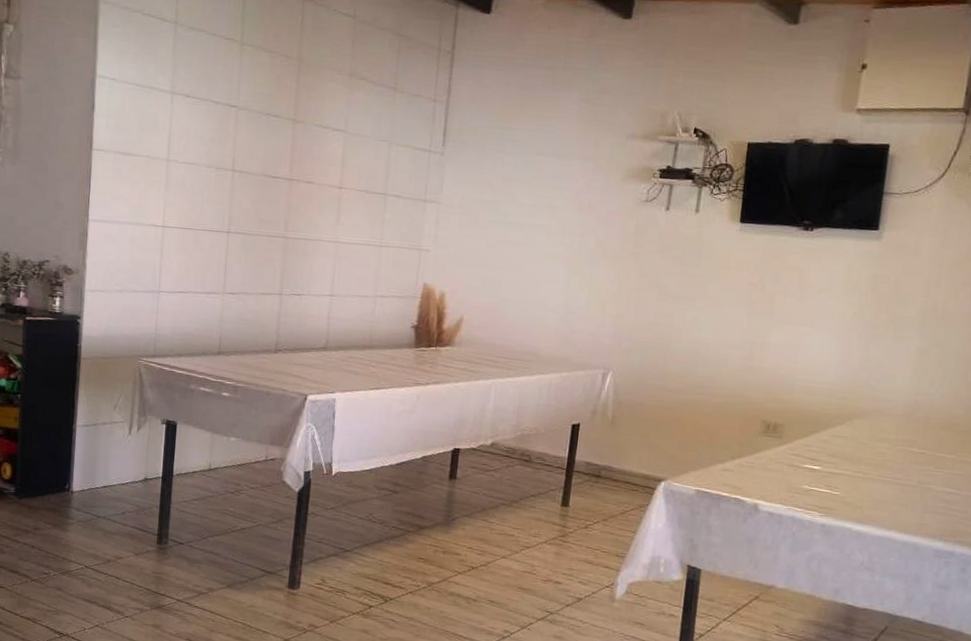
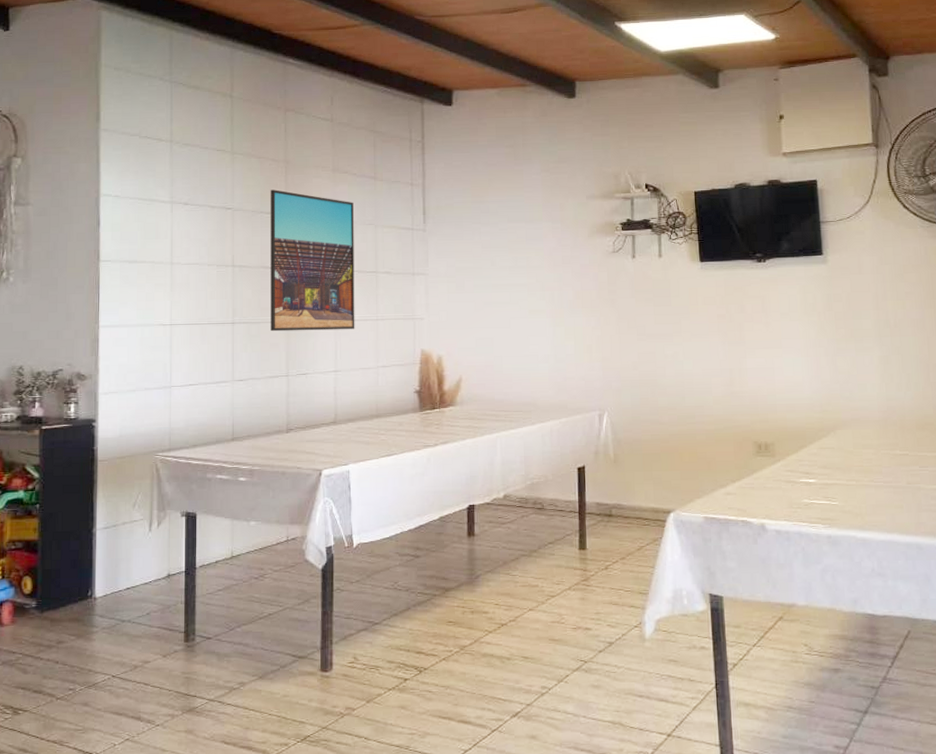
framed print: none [267,90,369,254] -> present [270,189,355,332]

